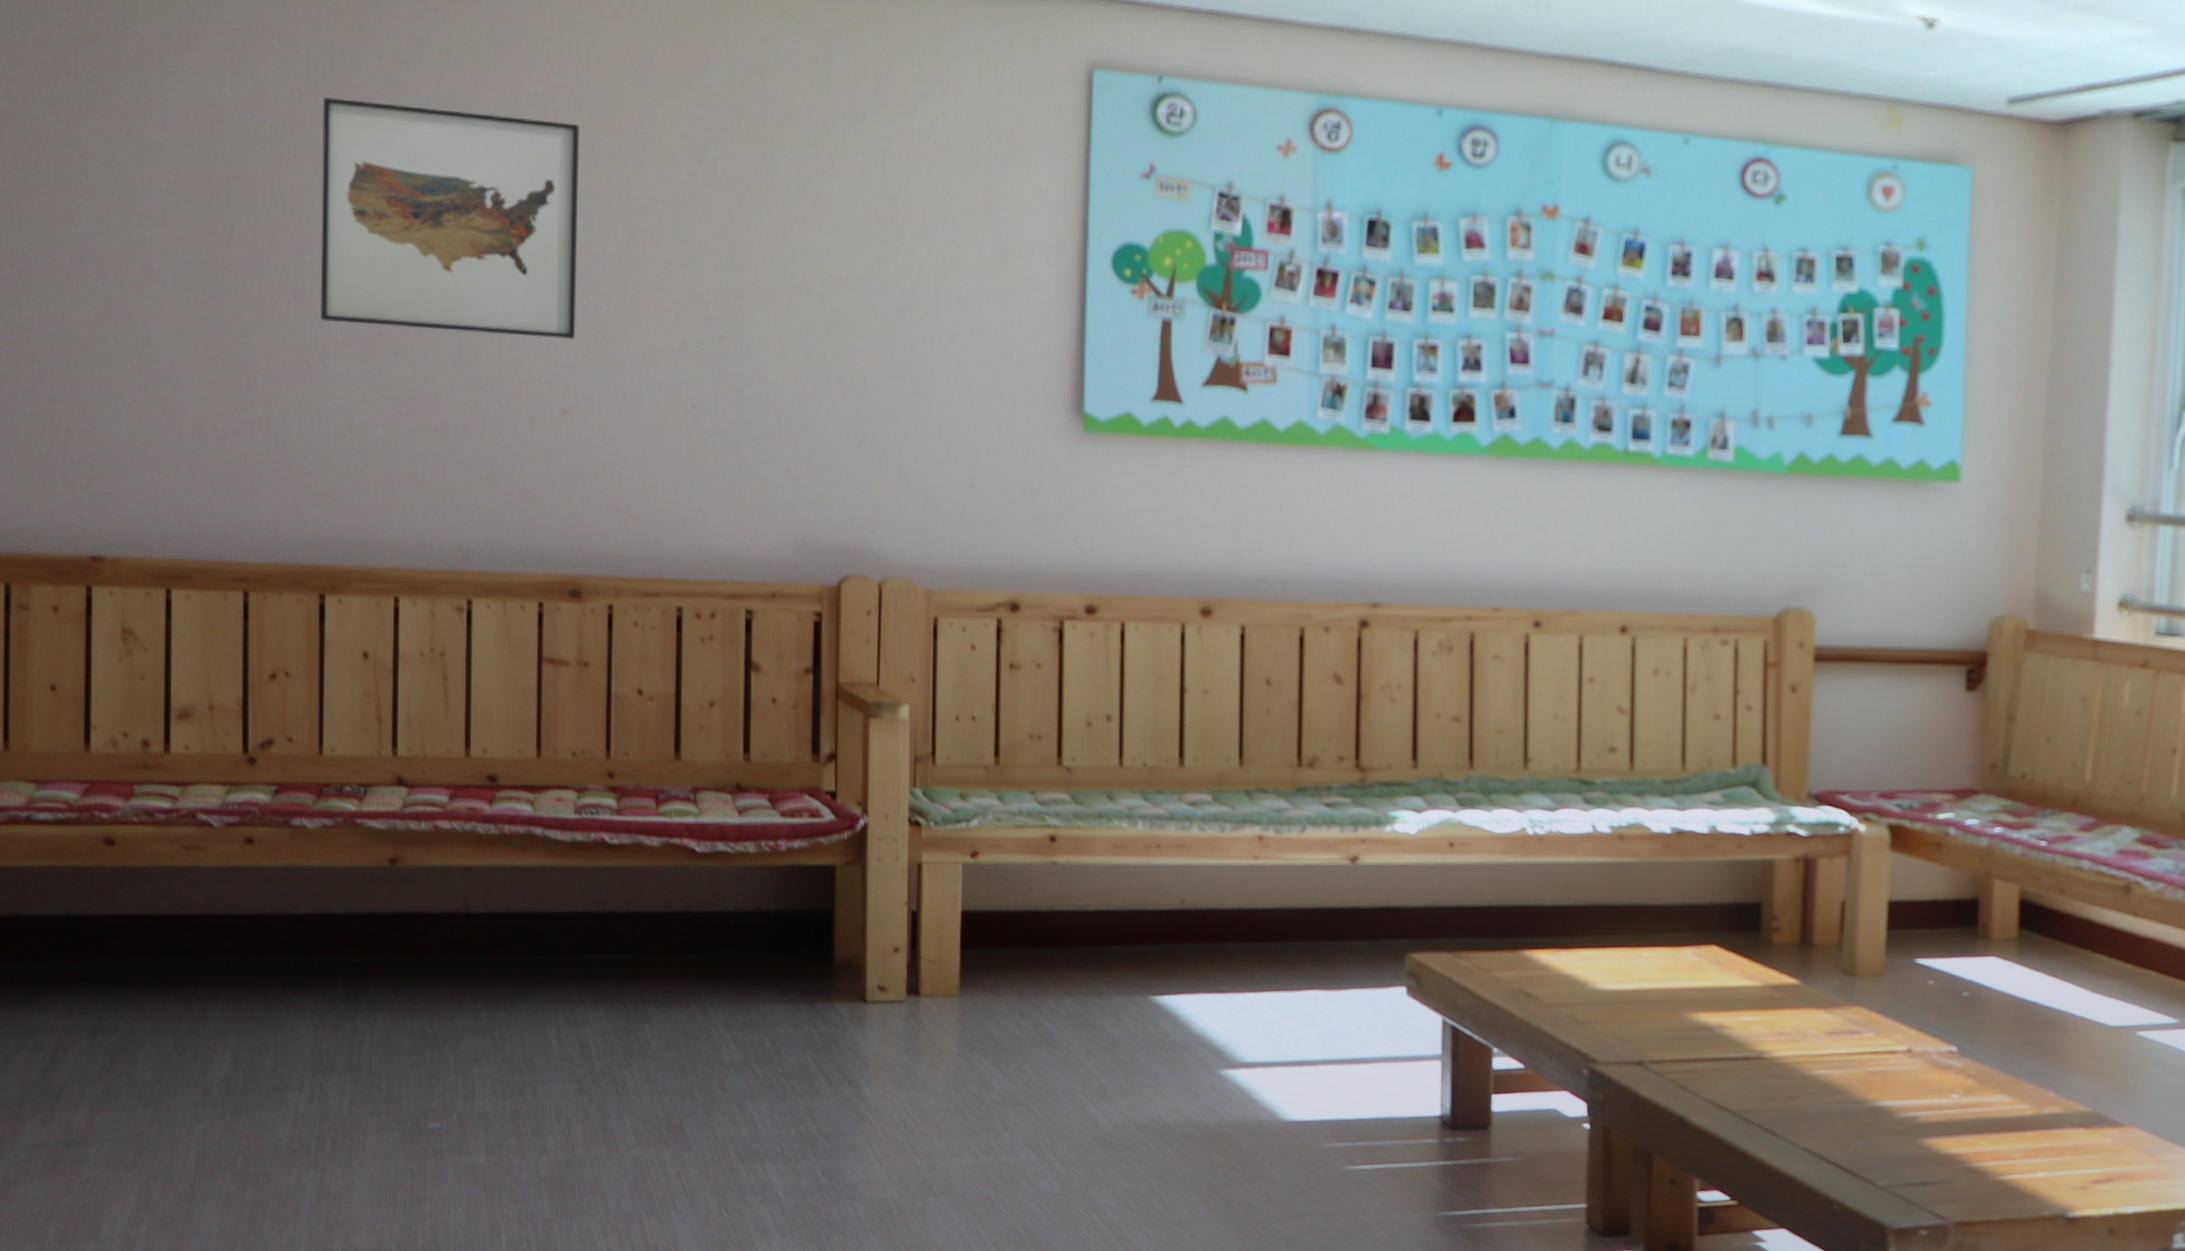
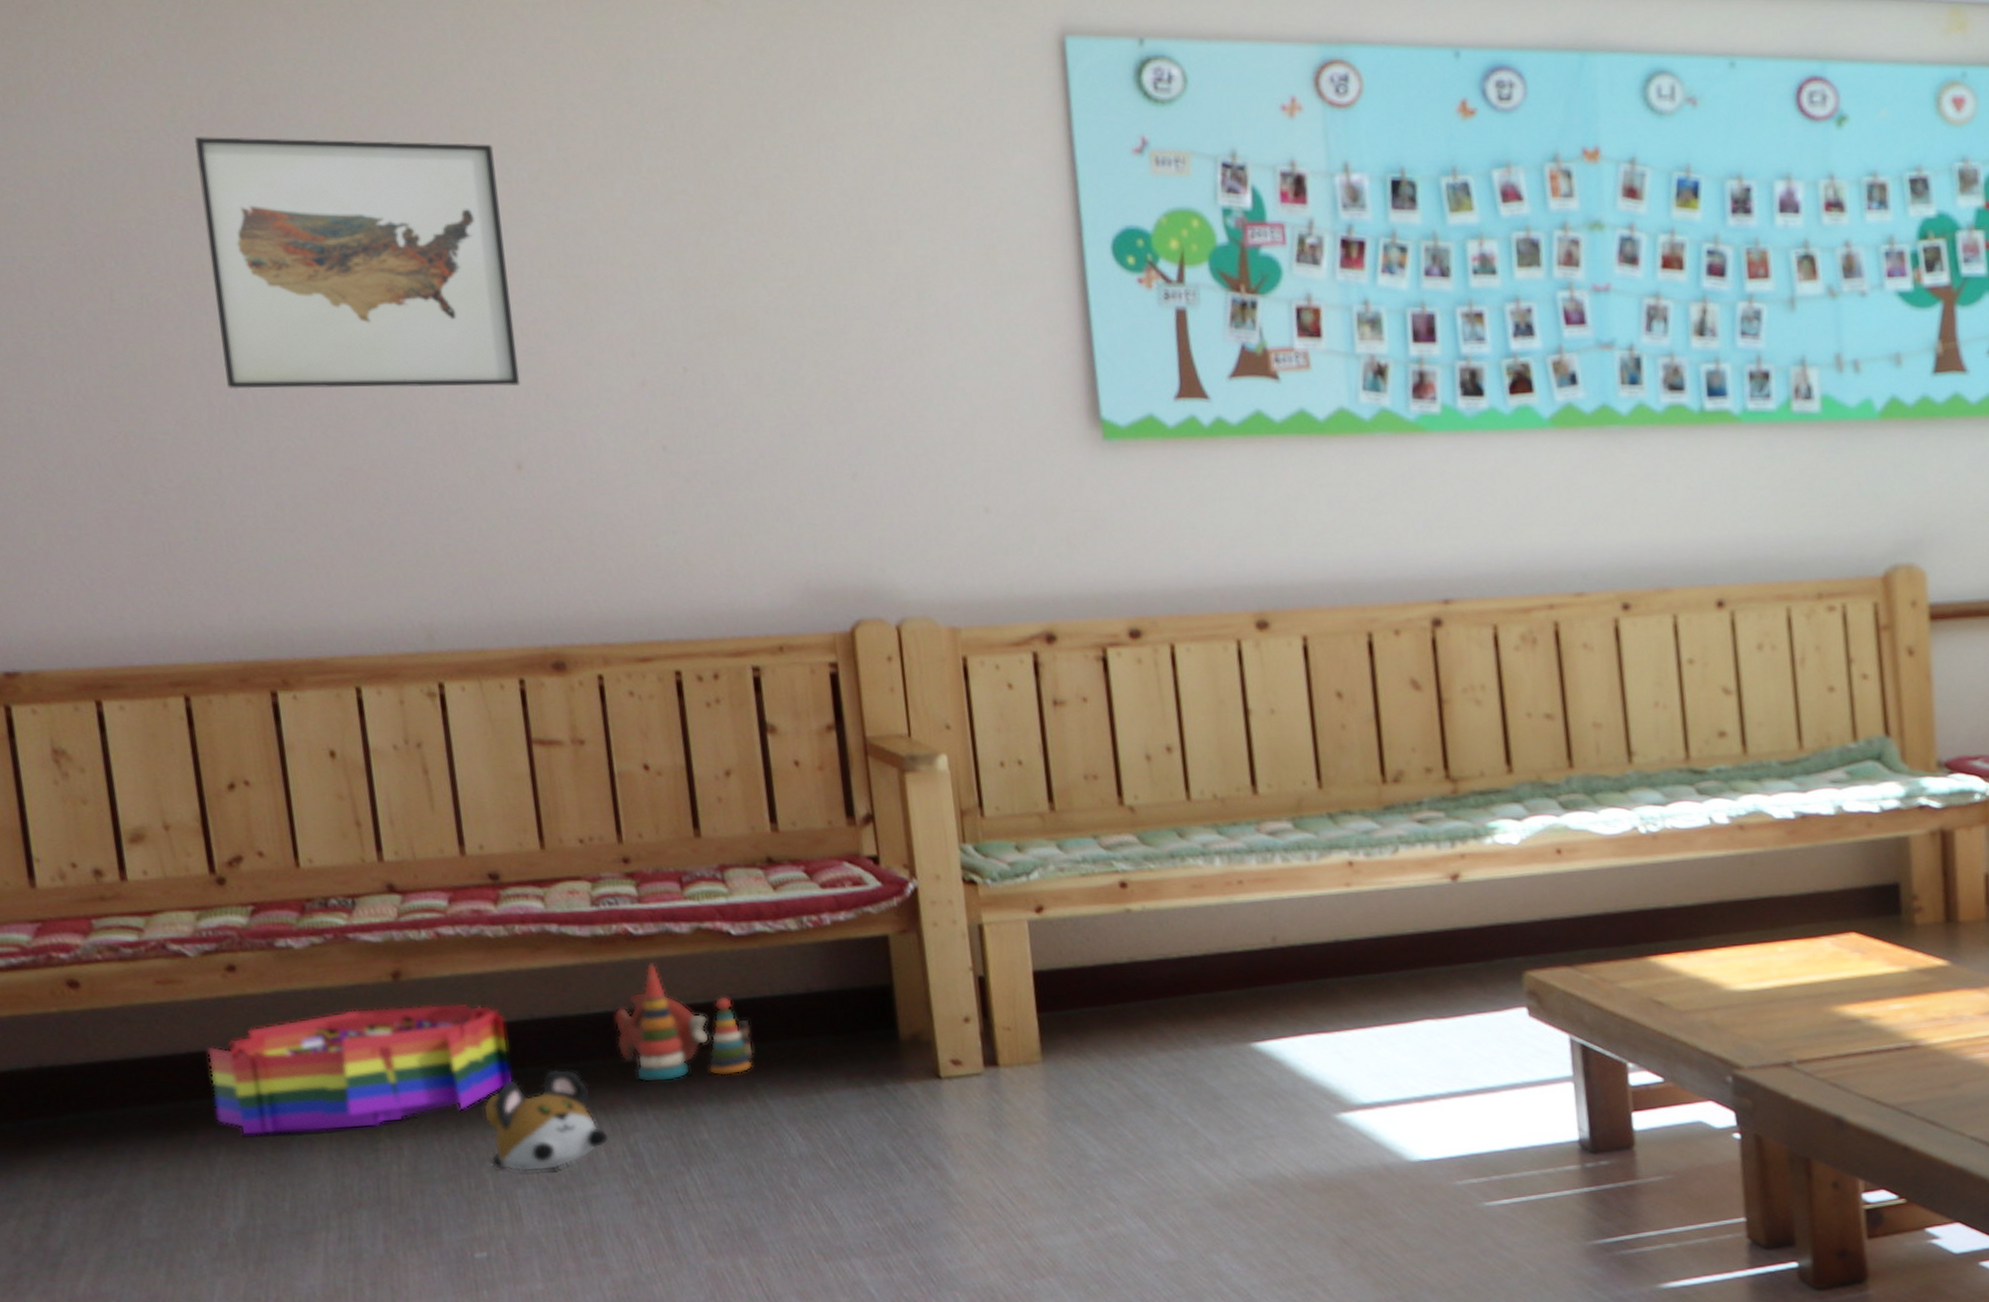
storage bin: none [217,889,485,999] -> present [207,1003,513,1136]
plush toy: none [453,960,562,1053] -> present [483,1069,609,1172]
stacking toy: none [580,870,702,981] -> present [613,962,754,1083]

